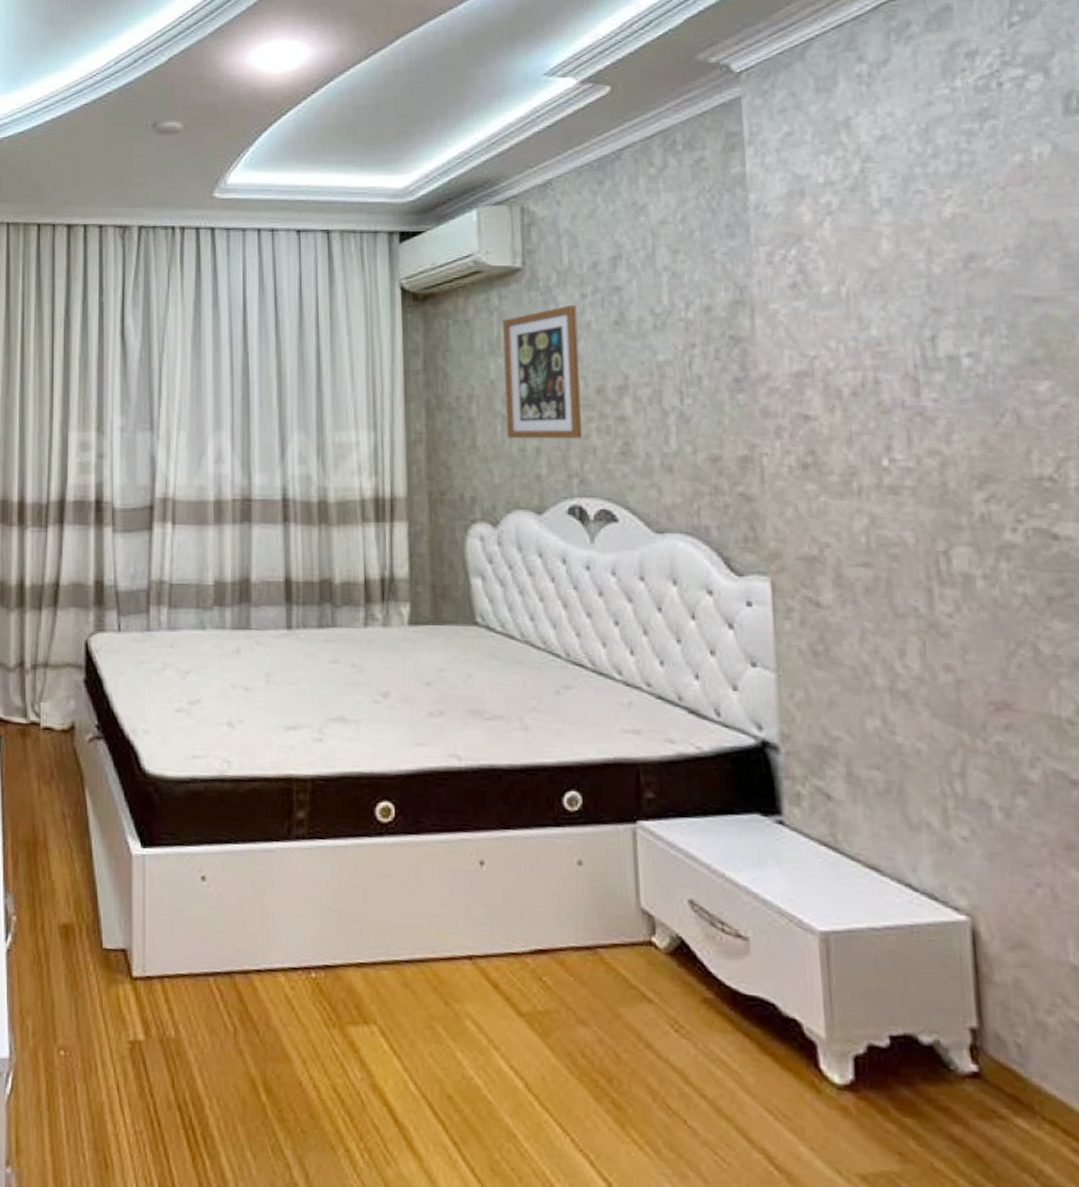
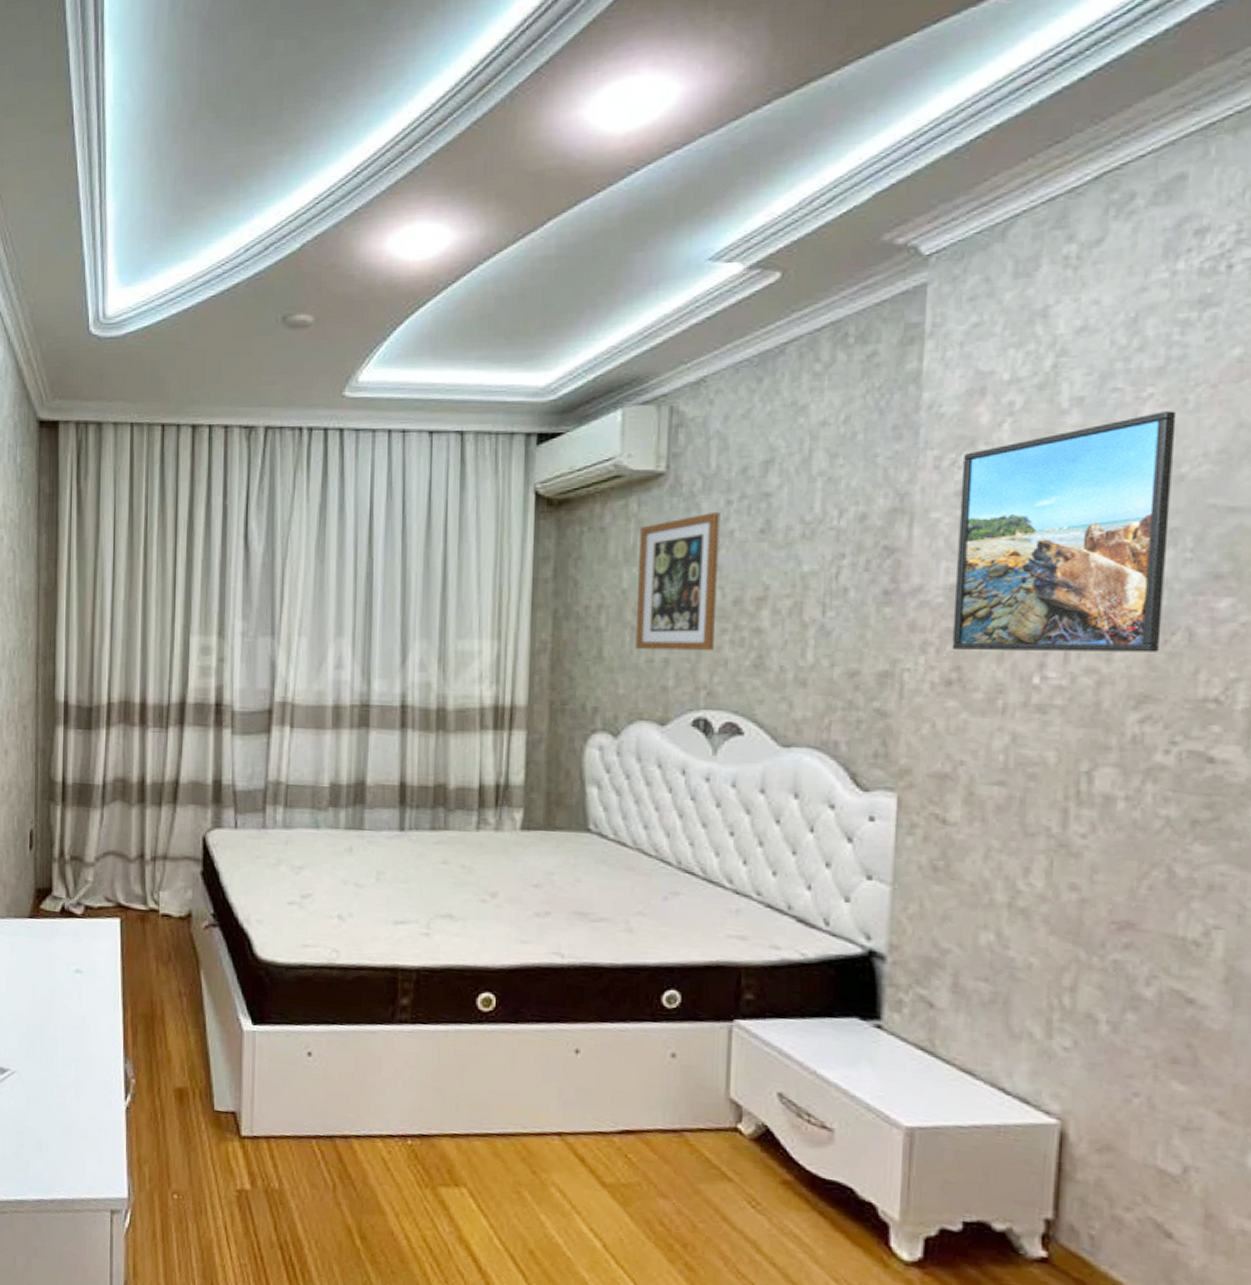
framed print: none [792,211,993,434] -> present [952,411,1177,652]

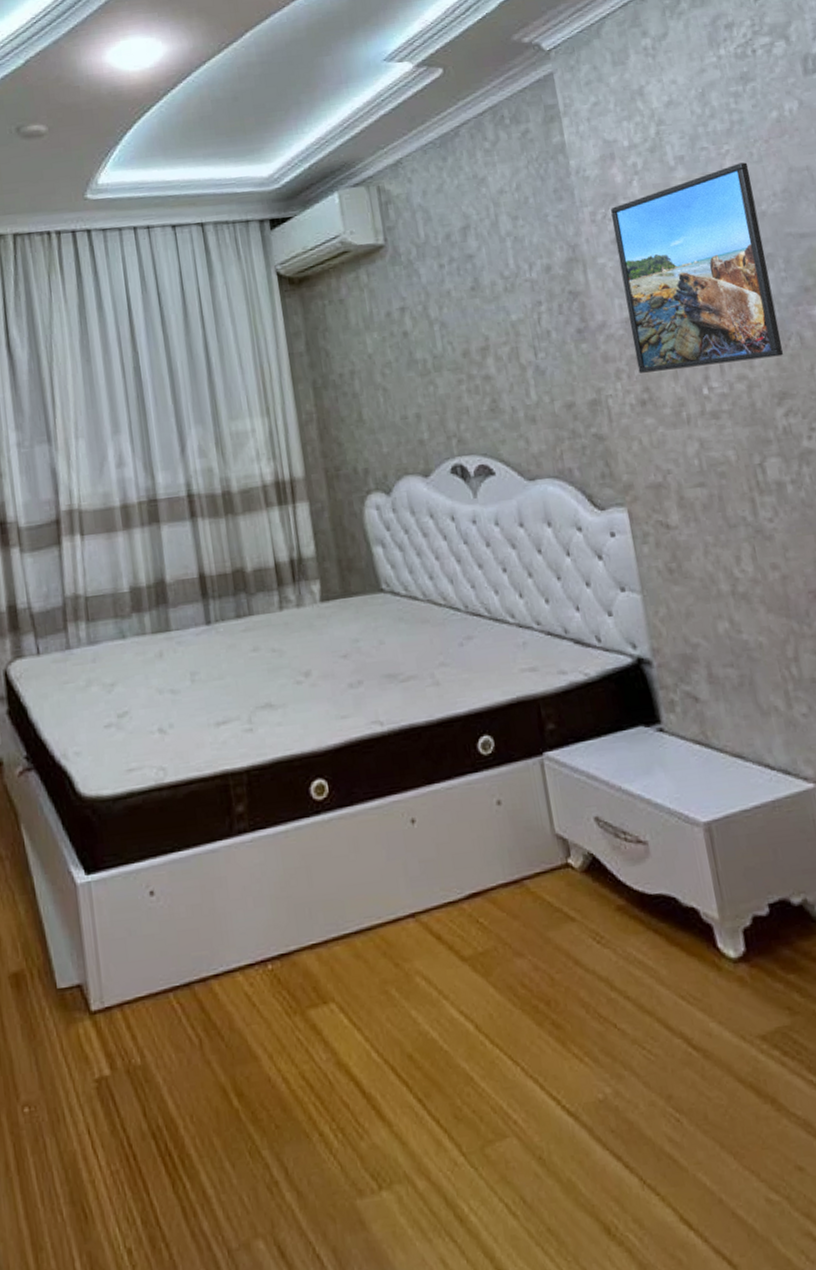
wall art: present [635,511,720,651] -> none [373,275,455,409]

